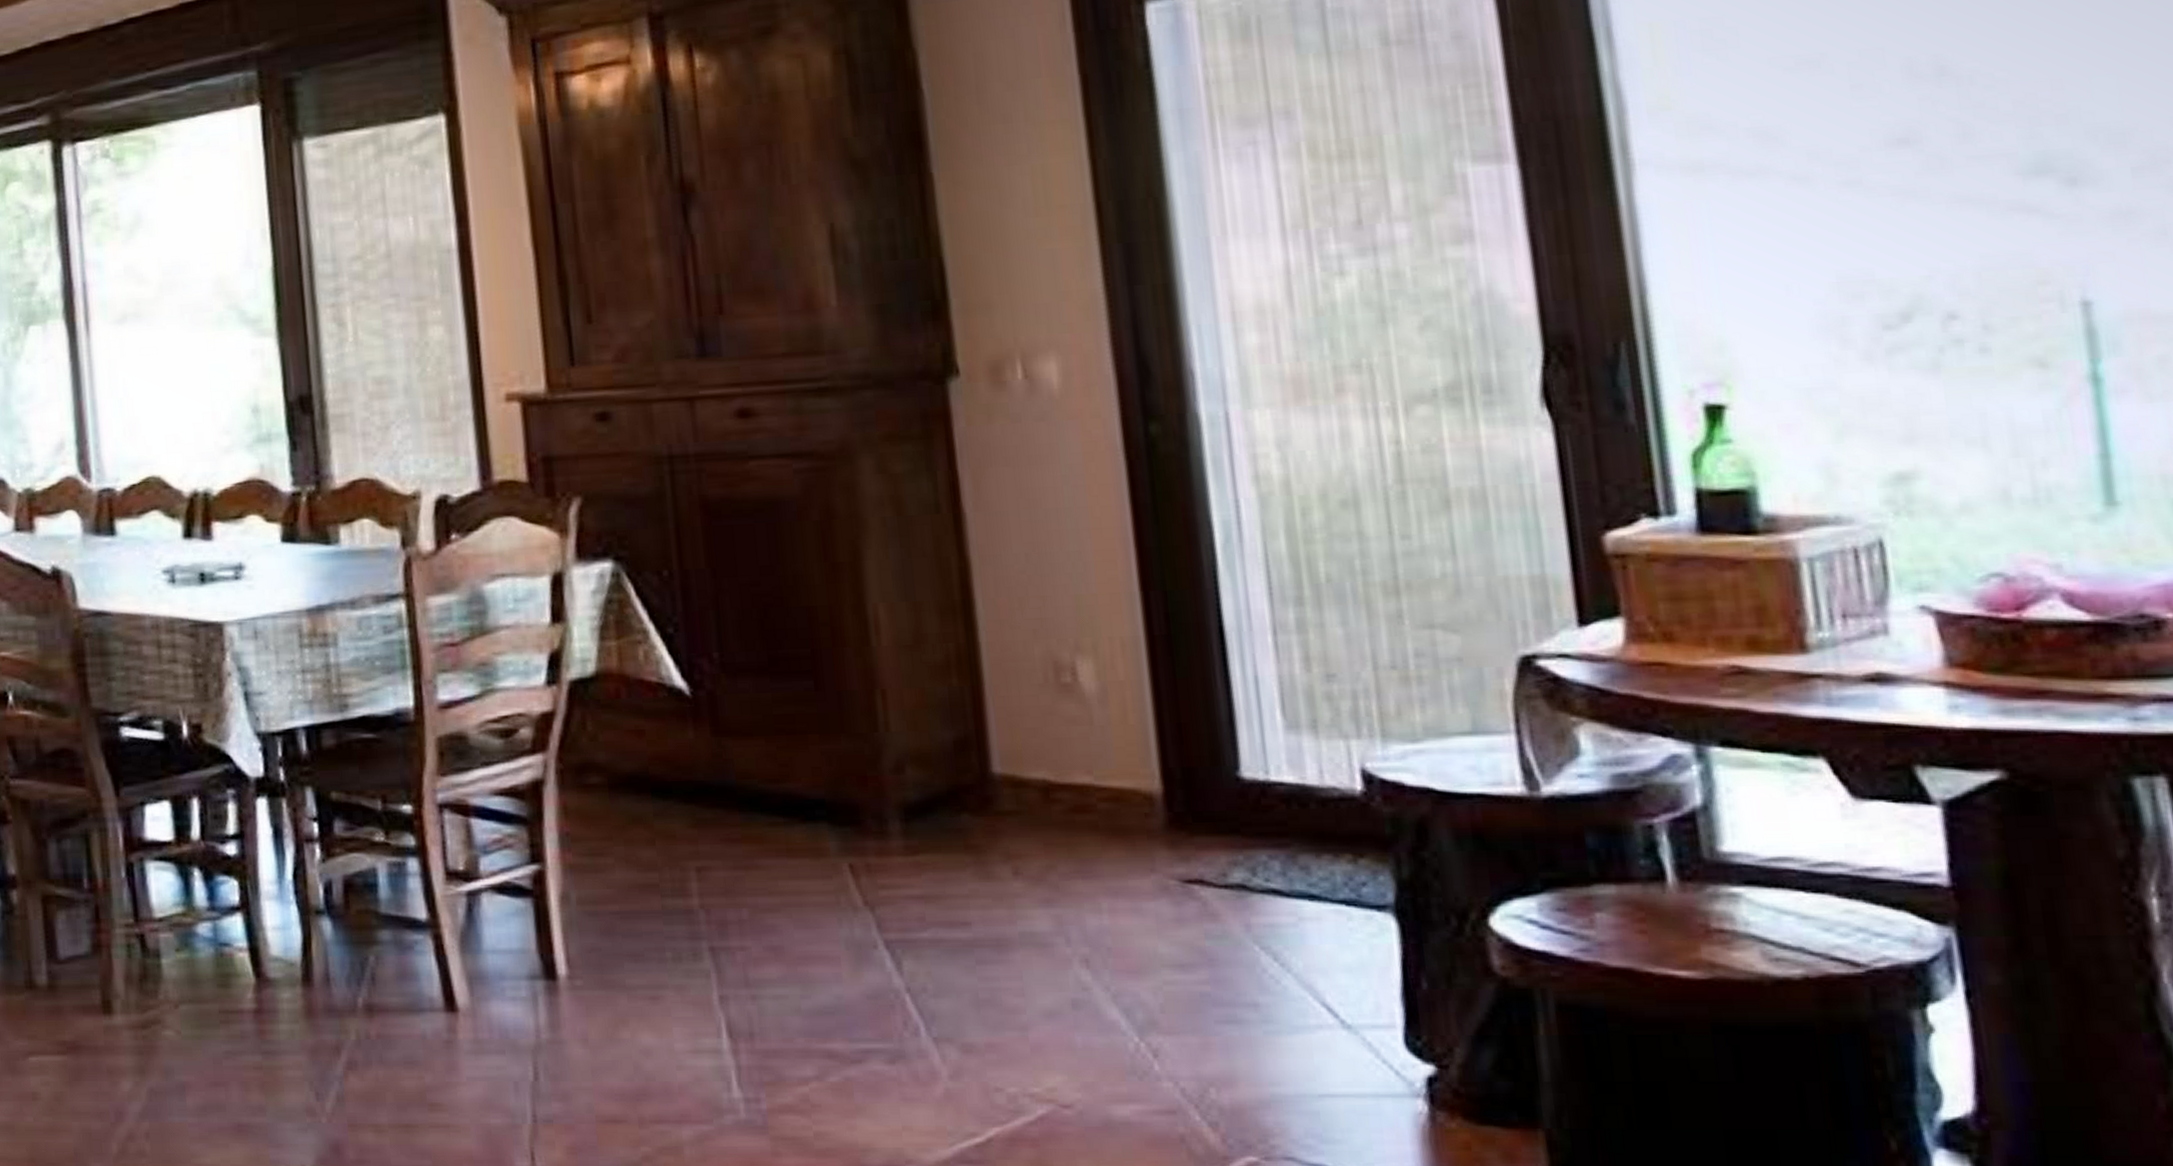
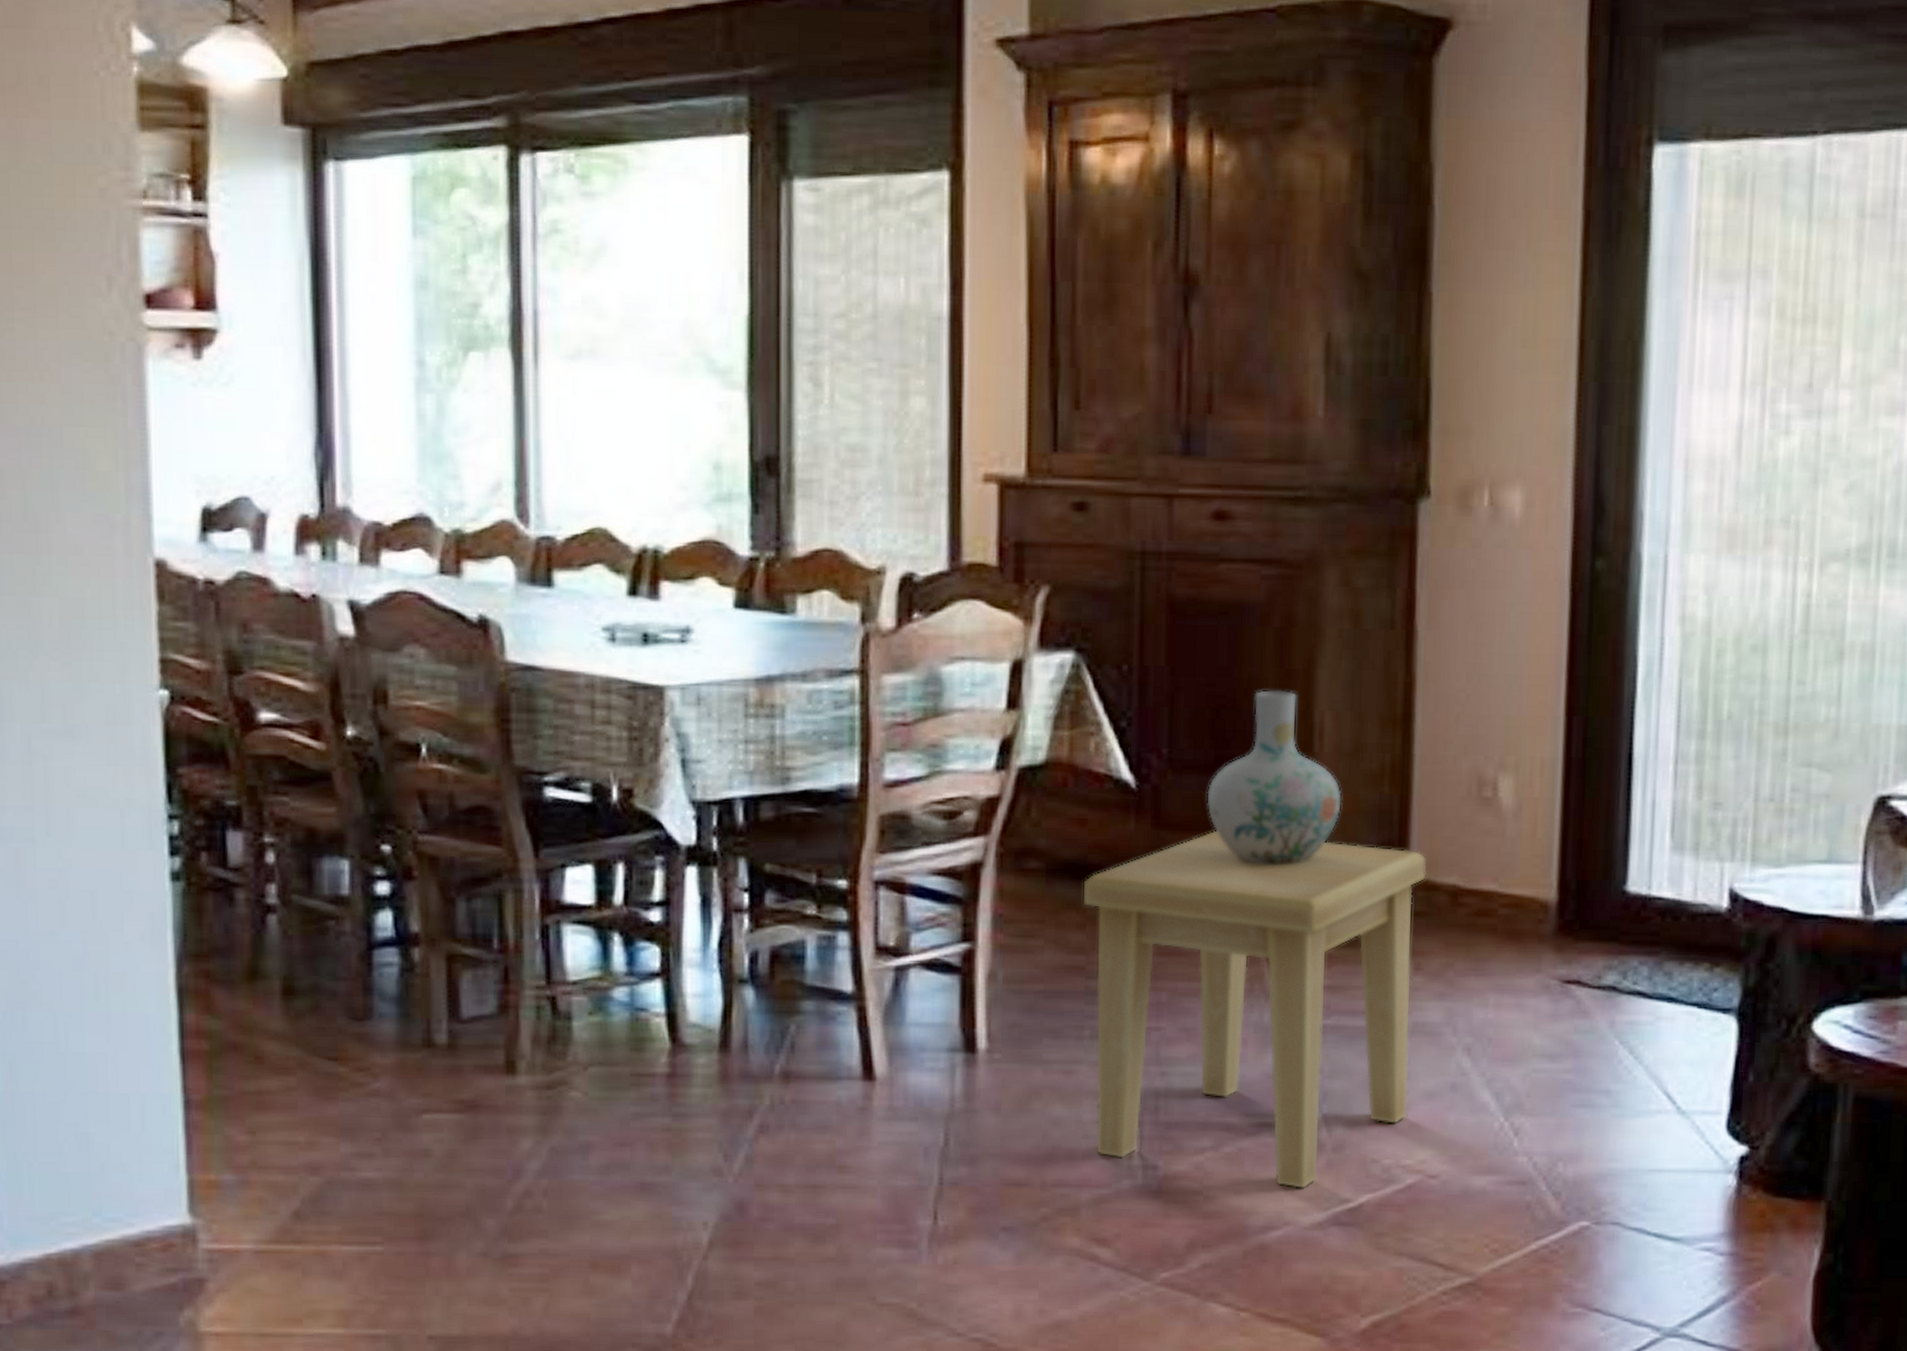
side table: none [648,734,1028,1122] -> present [1084,830,1427,1188]
vase: none [764,584,909,768] -> present [1207,690,1342,865]

